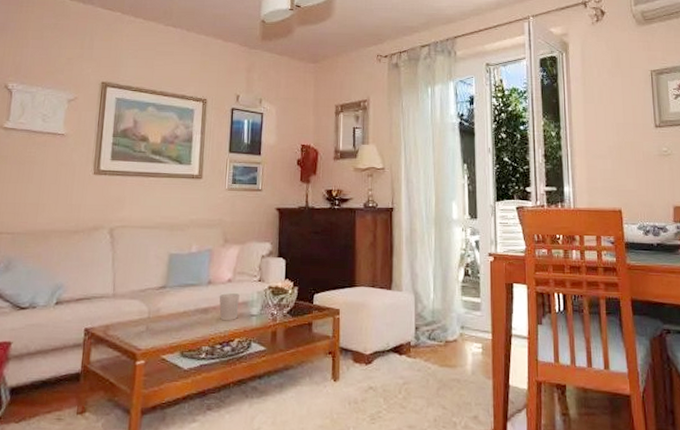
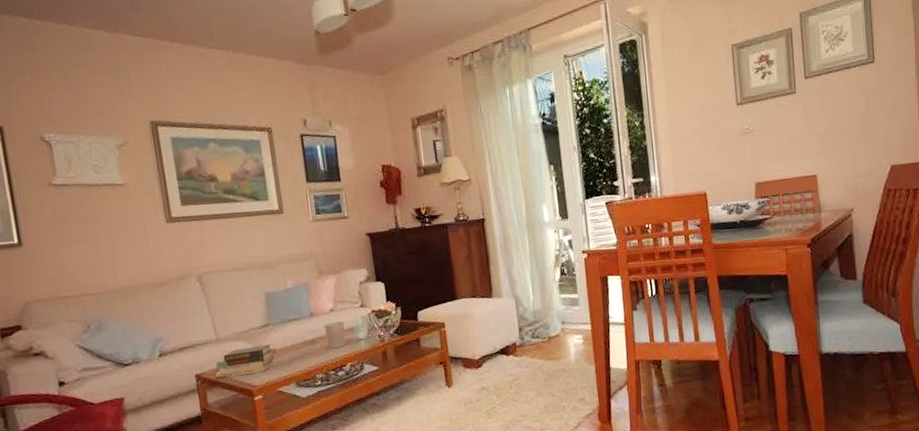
books: none [103,306,168,337] -> present [214,344,276,380]

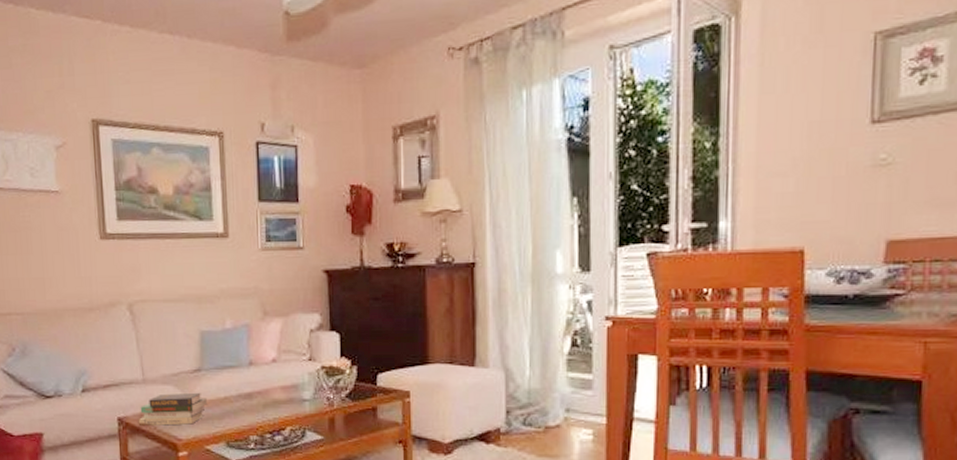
candle holder: present [324,321,347,349] -> none [263,375,288,407]

